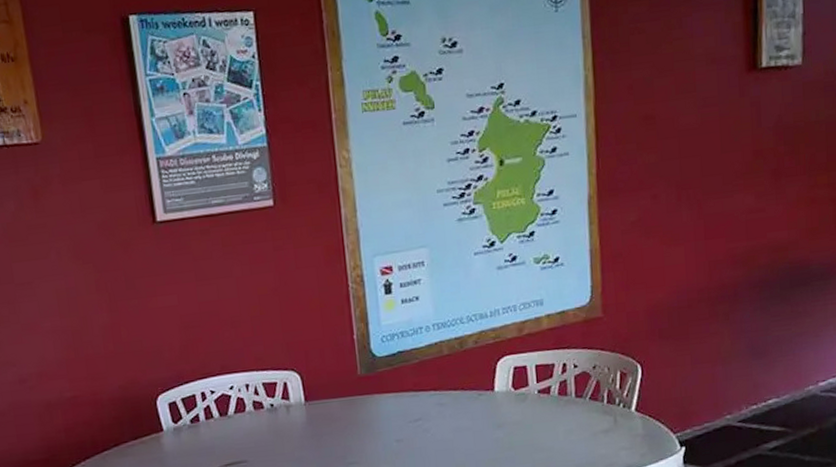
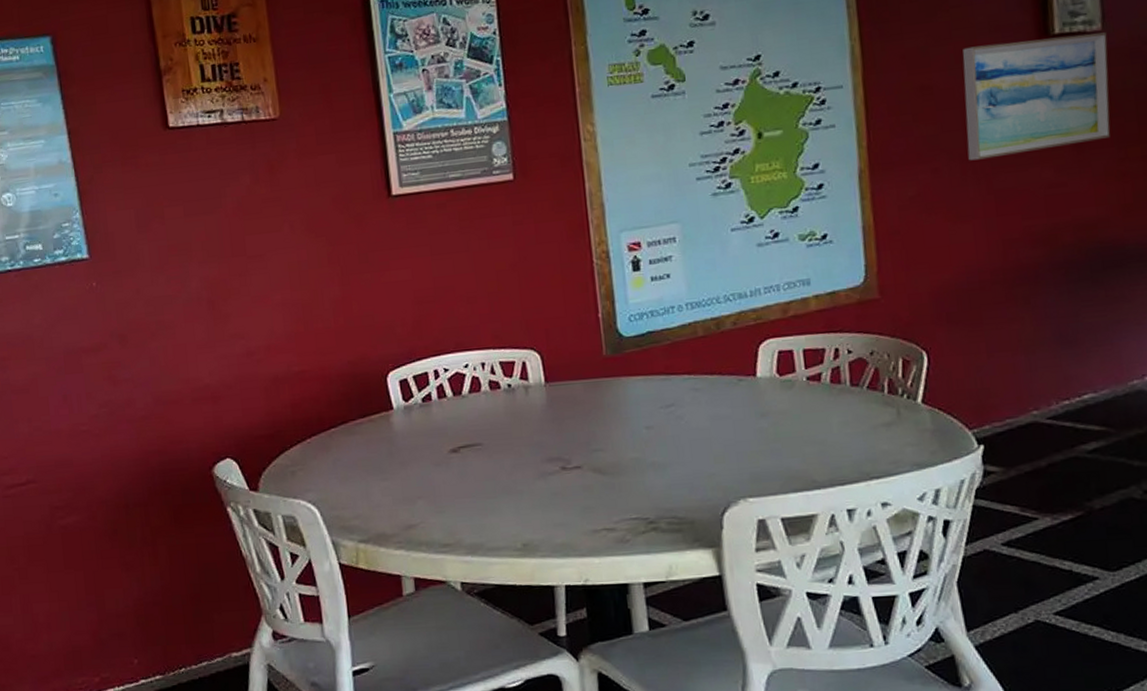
wall art: none [682,66,806,188] -> present [962,32,1111,161]

